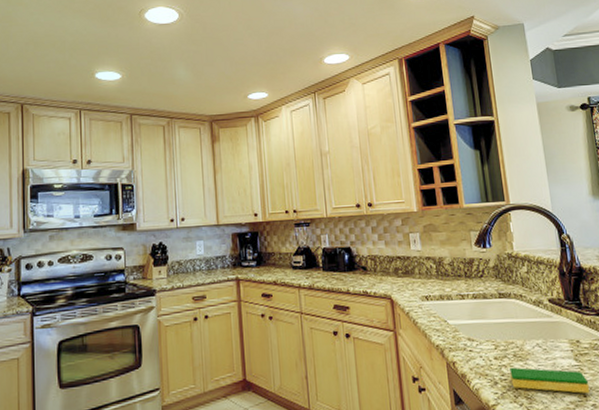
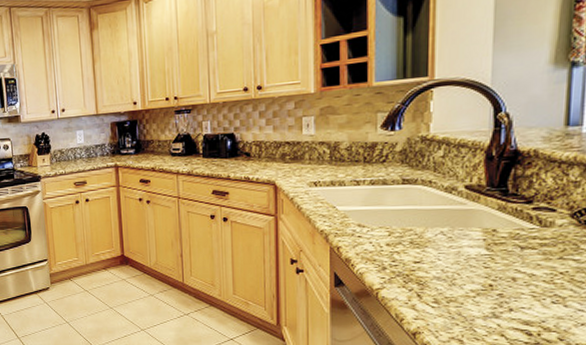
dish sponge: present [510,367,591,394] -> none [403,254,499,282]

